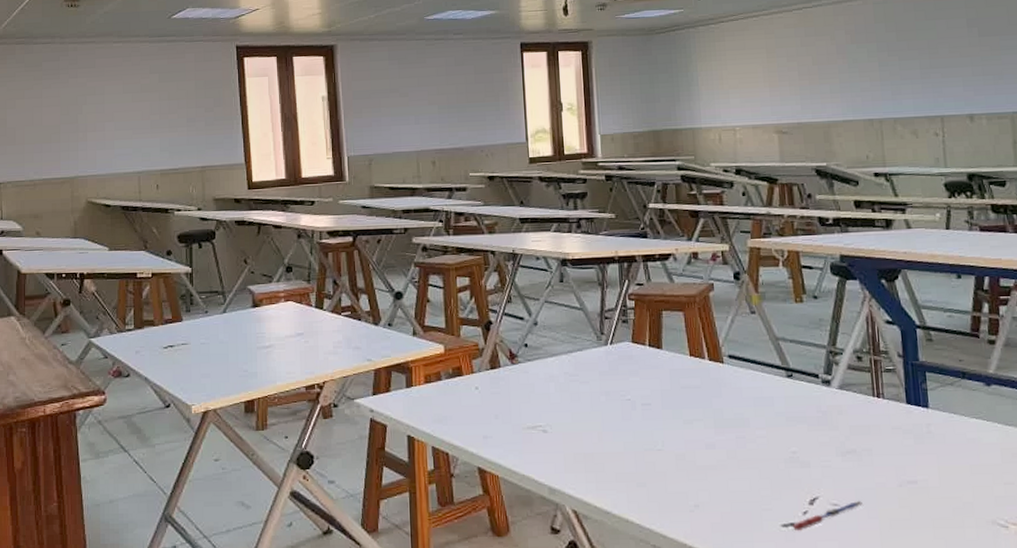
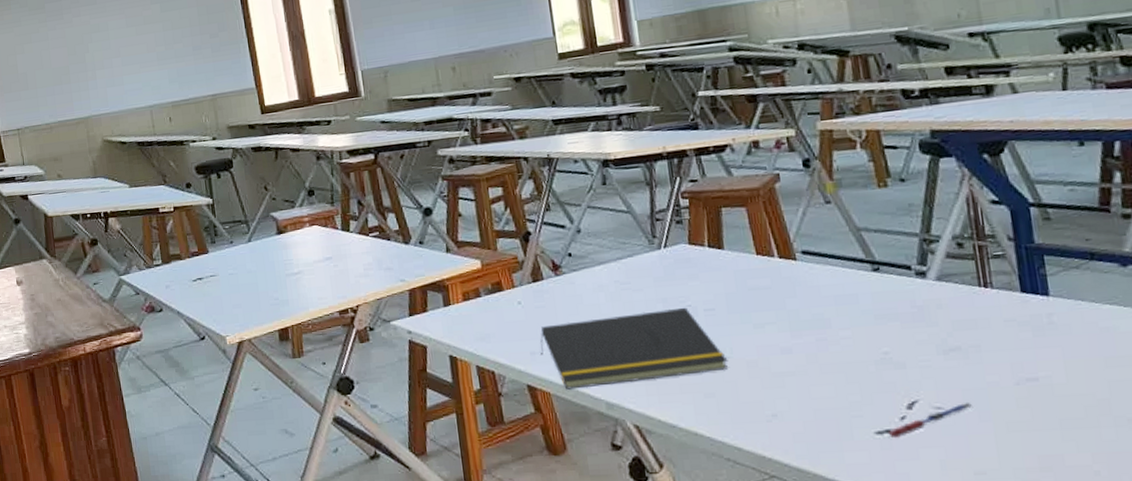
notepad: none [493,401,660,474] -> present [540,307,728,390]

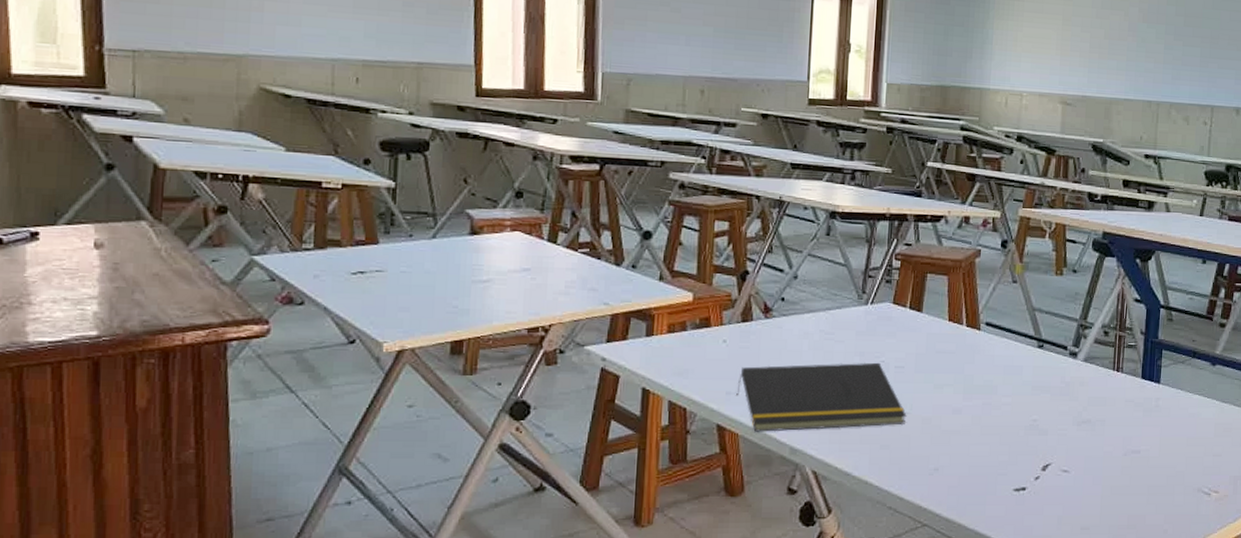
pen: present [886,402,974,439] -> none [1022,467,1091,496]

